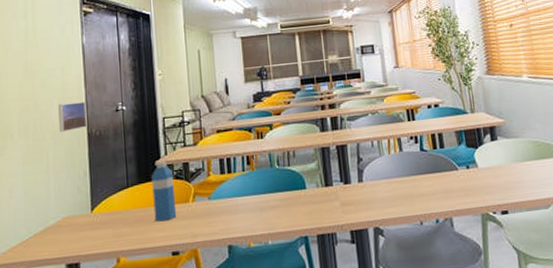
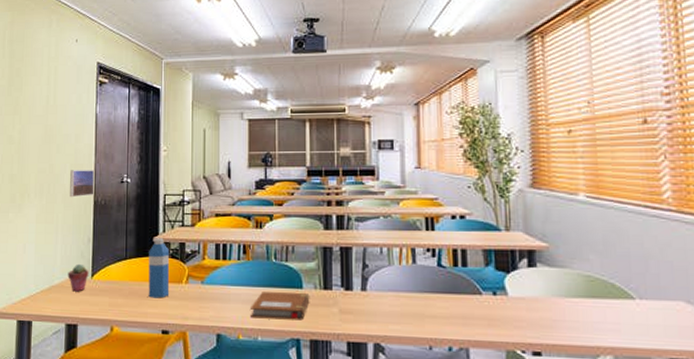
potted succulent: none [64,199,88,230] -> present [67,263,89,292]
notebook: none [259,193,314,224] -> present [251,292,310,321]

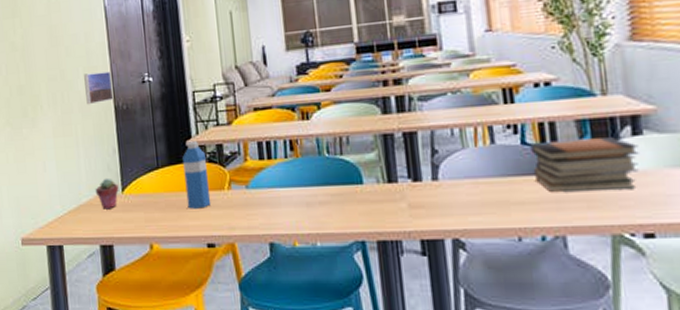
notebook: present [251,292,310,321] -> none [305,189,373,222]
book stack: none [445,265,533,312] -> present [530,137,639,193]

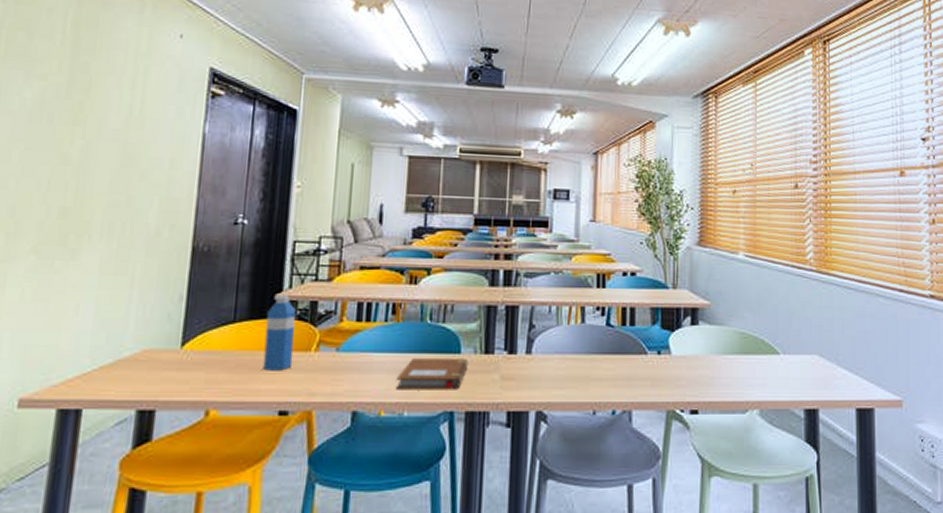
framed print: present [84,71,114,105] -> none [156,205,196,242]
potted succulent: present [95,178,119,210] -> none [144,329,178,367]
notebook: none [305,189,373,222] -> present [396,359,469,390]
book stack: present [530,137,639,193] -> none [612,324,694,372]

